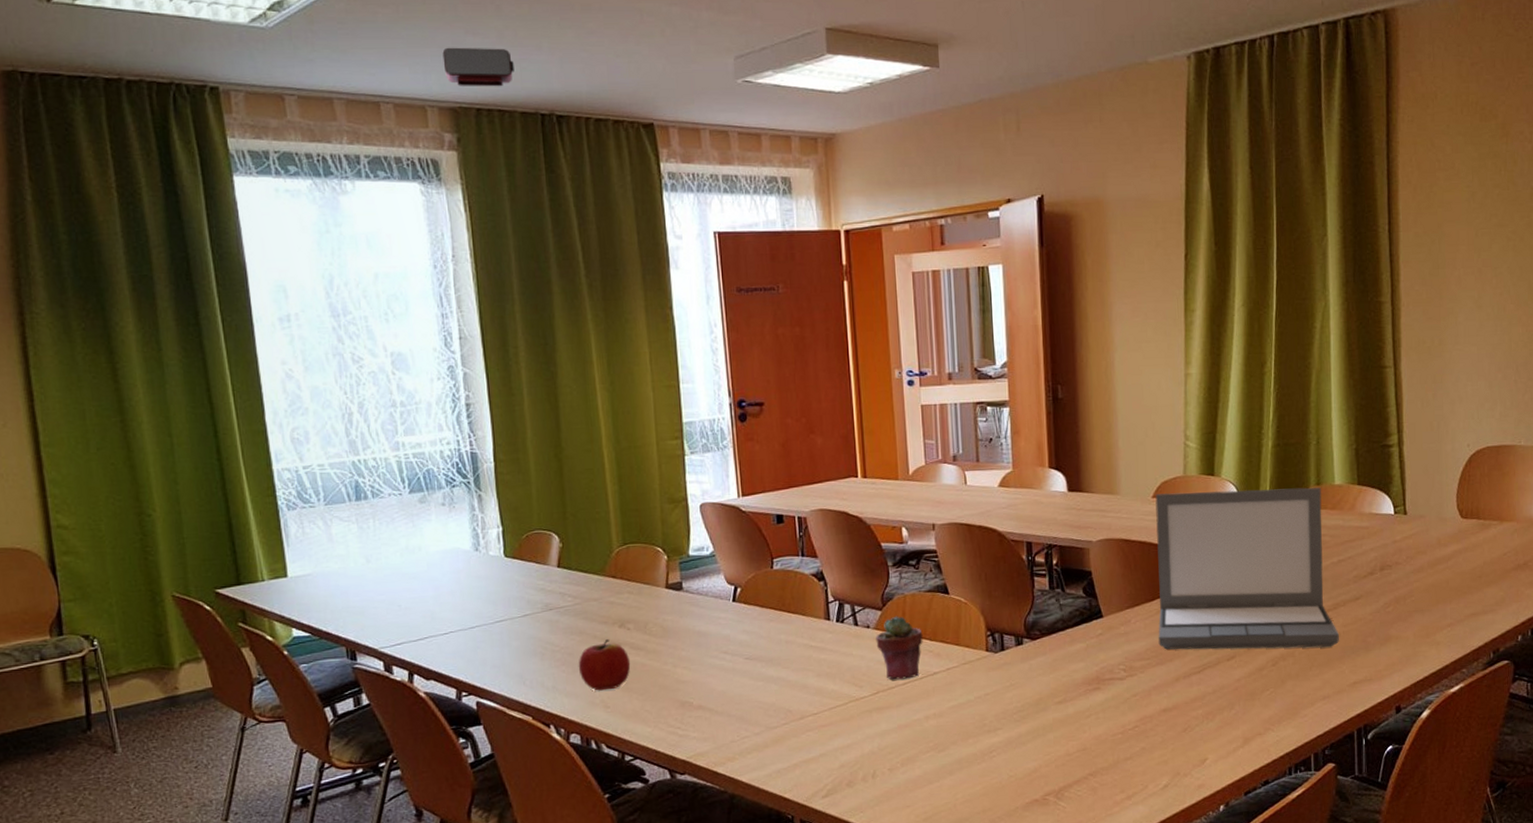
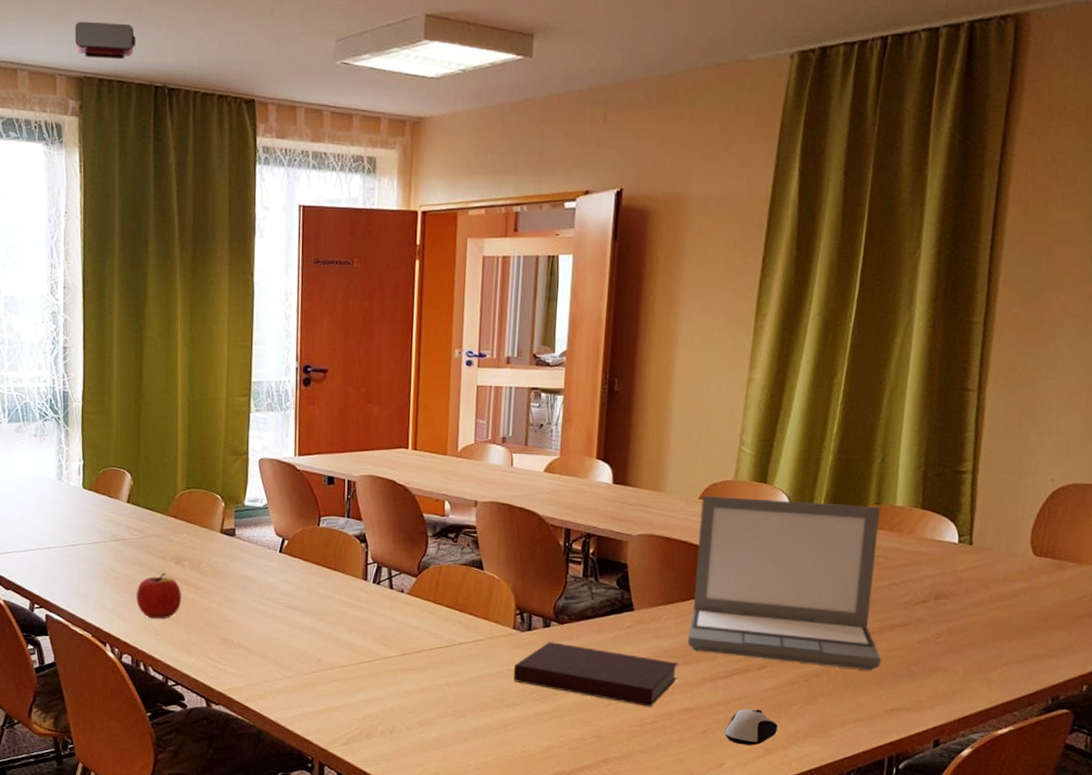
potted succulent: present [876,616,923,680] -> none [408,584,454,645]
notebook: none [991,659,1153,713] -> present [513,642,679,707]
computer mouse: none [1203,700,1253,738] -> present [723,709,778,746]

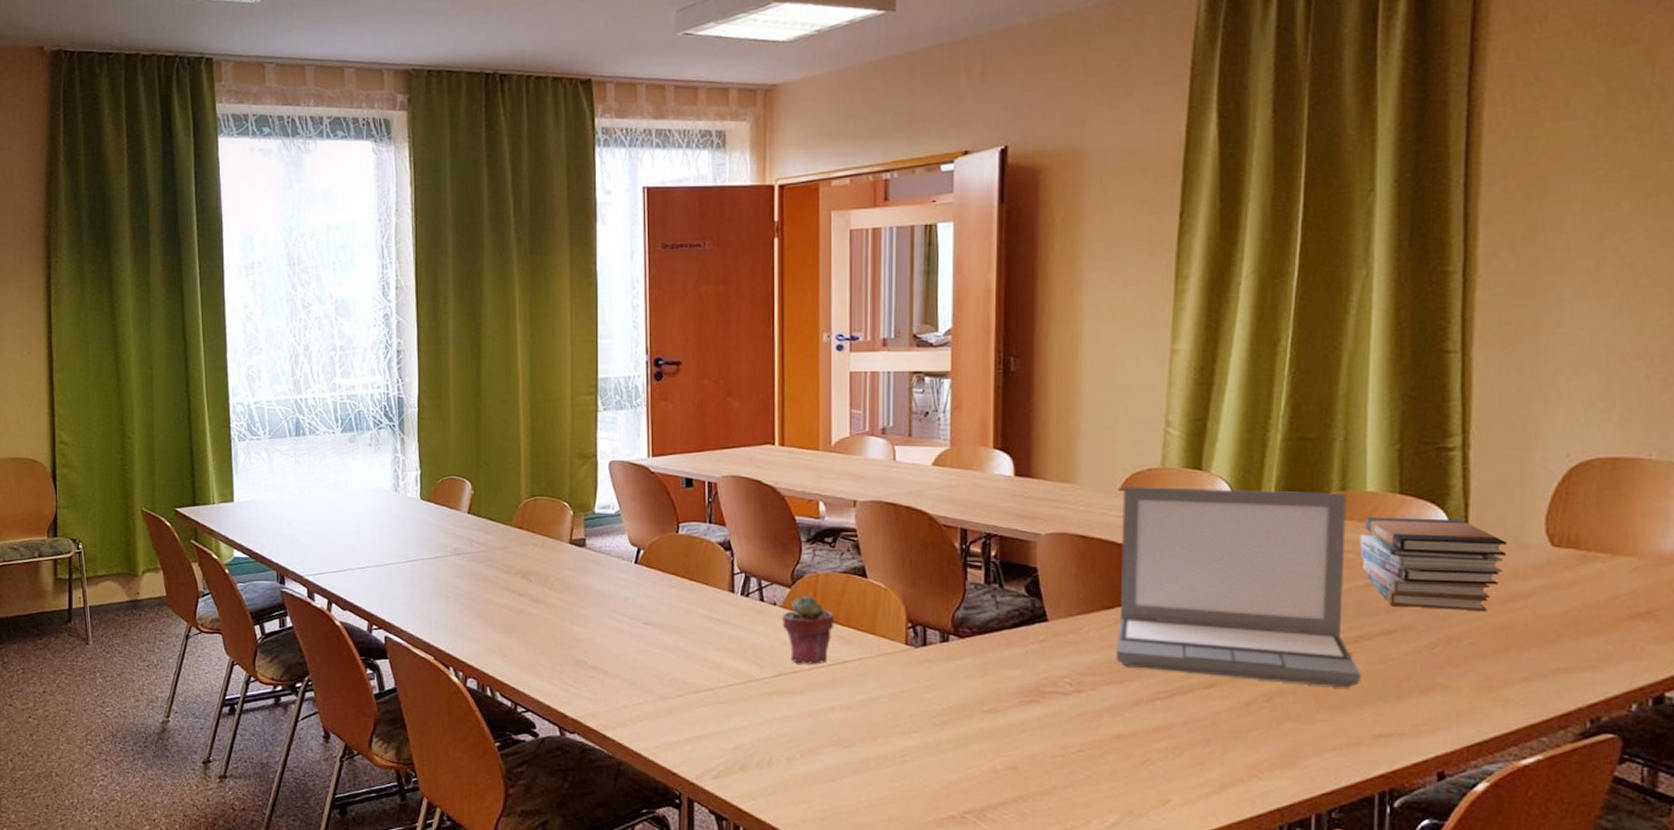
projector: present [74,21,136,60] -> none [401,12,464,50]
apple: present [136,573,182,619] -> none [480,589,530,640]
potted succulent: none [408,584,454,645] -> present [782,595,834,664]
notebook: present [513,642,679,707] -> none [907,659,1106,734]
computer mouse: present [723,709,778,746] -> none [1167,735,1234,779]
book stack: none [888,527,1001,609] -> present [1360,517,1508,612]

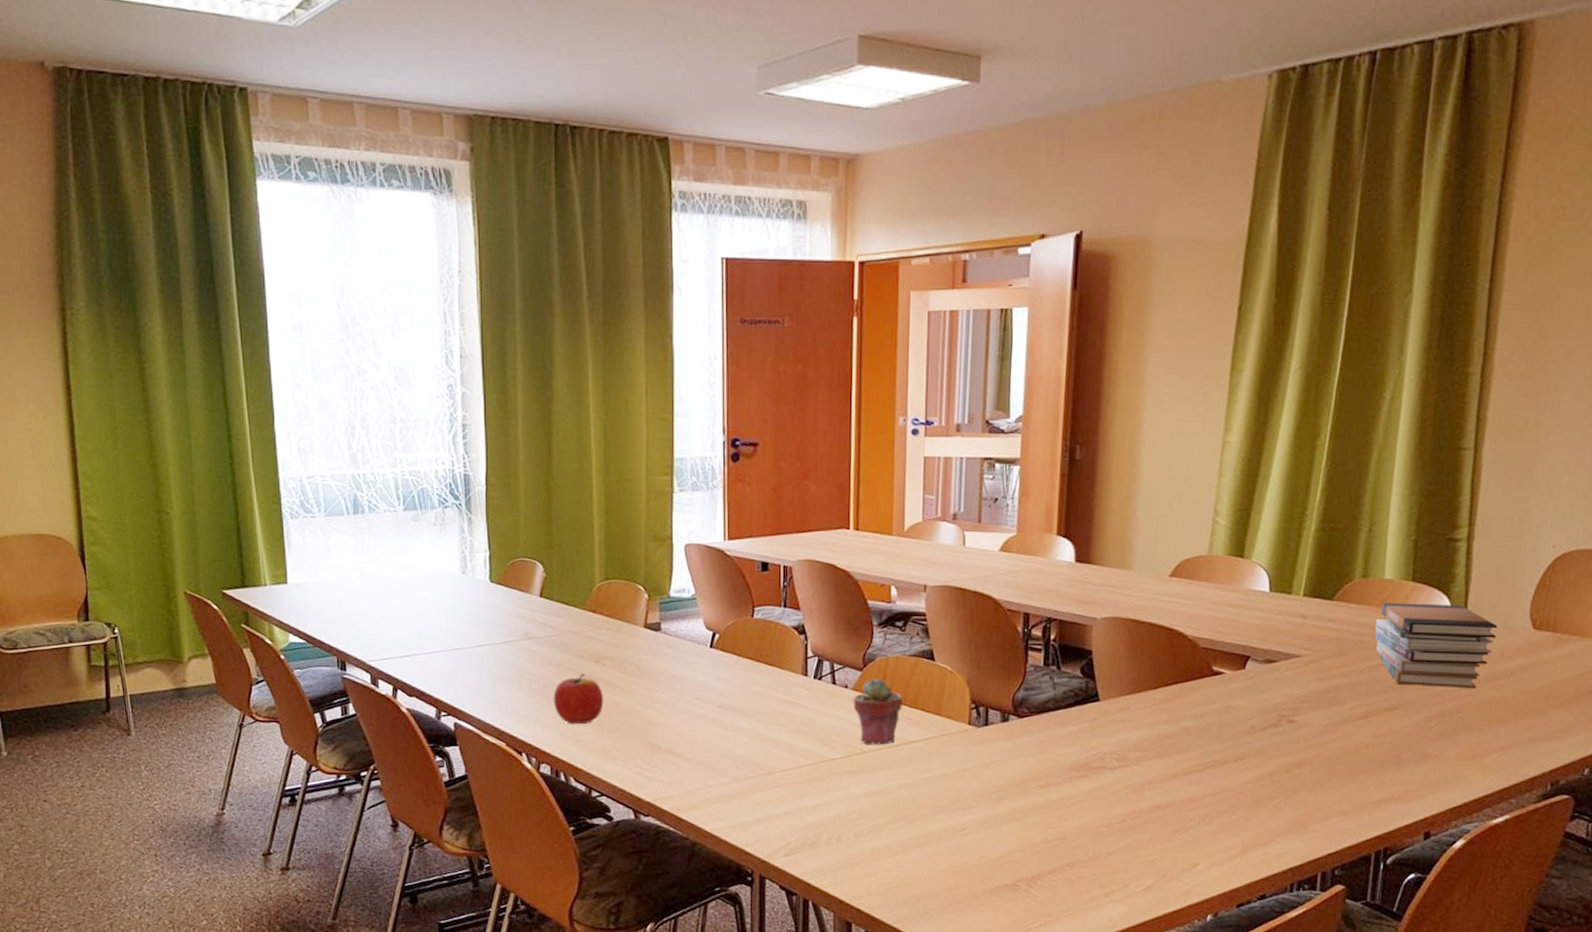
apple: none [480,589,530,640] -> present [553,674,604,725]
laptop: present [1116,486,1360,688] -> none [1158,573,1368,759]

